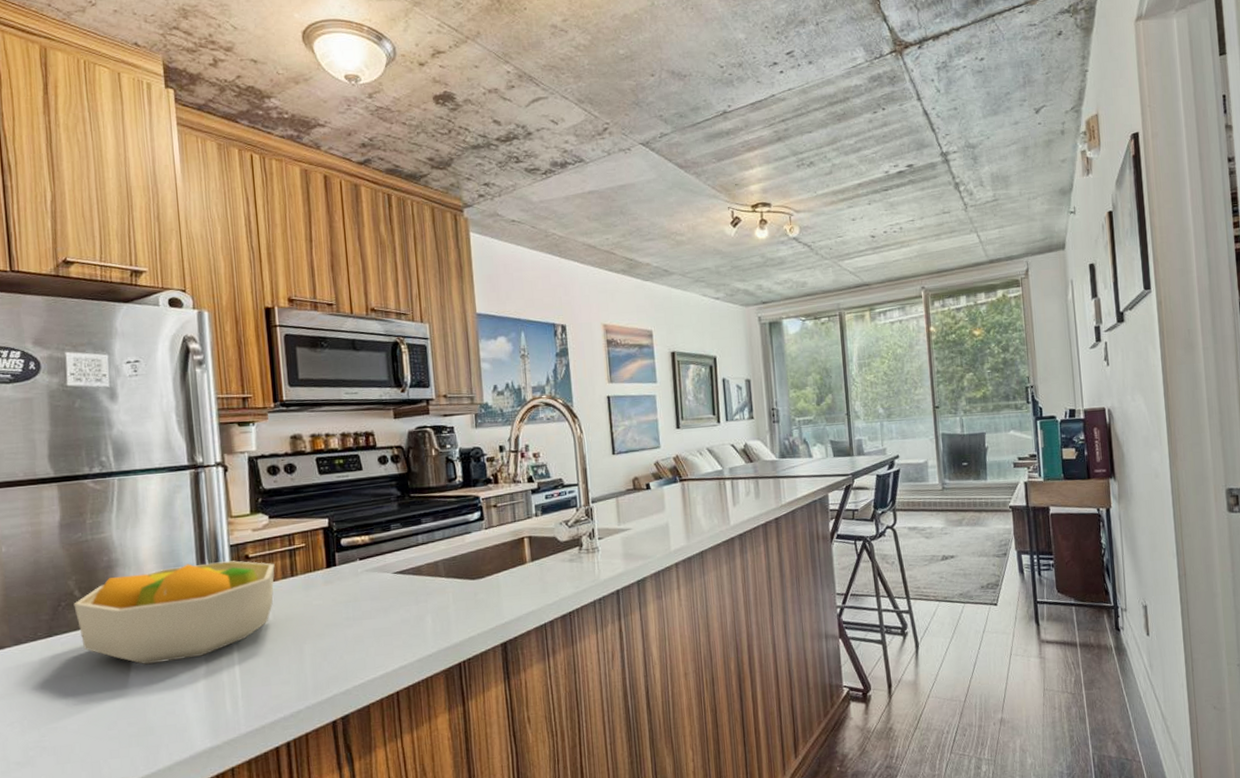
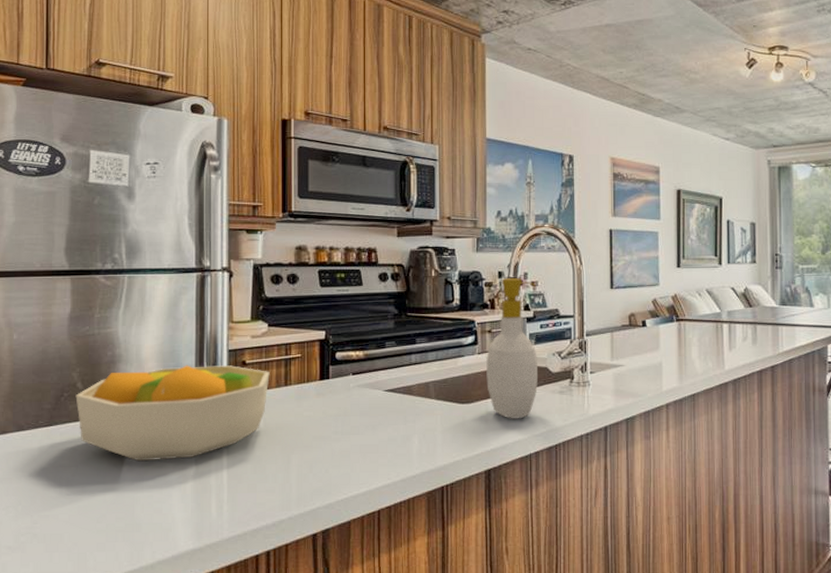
soap bottle: none [493,451,547,591] -> present [485,278,539,419]

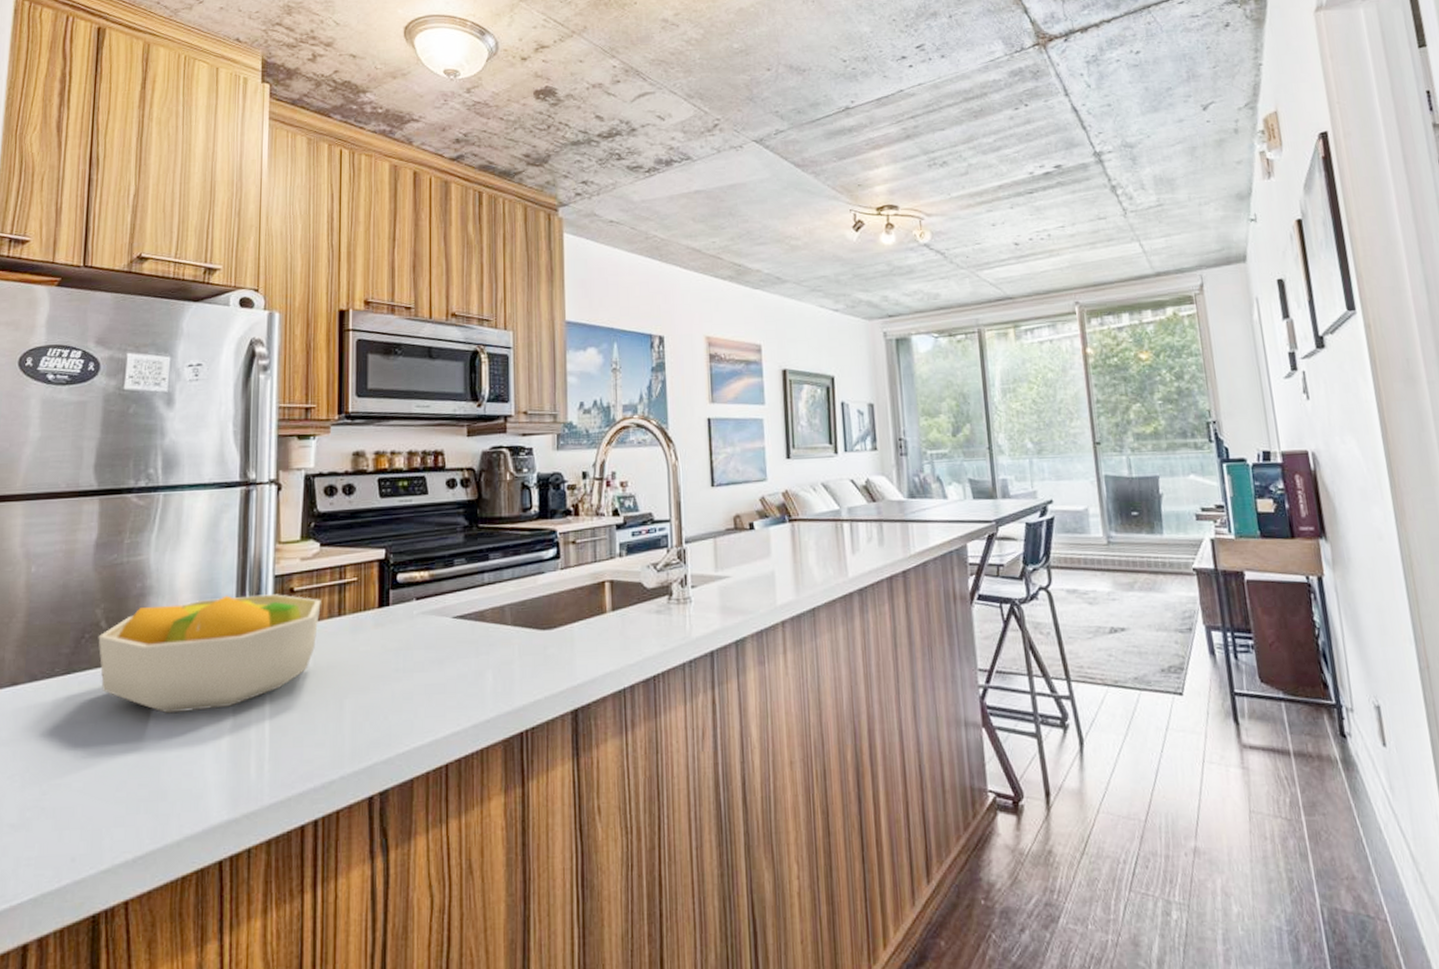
soap bottle: present [485,278,539,419] -> none [569,479,632,646]

